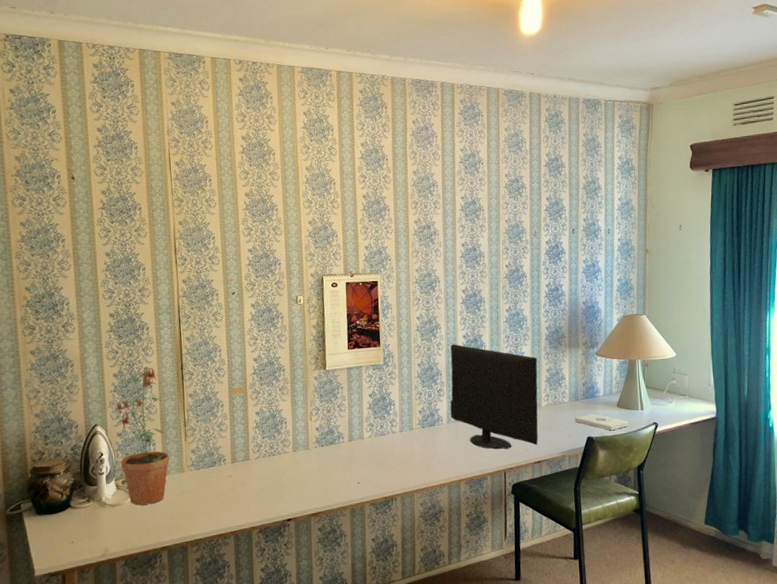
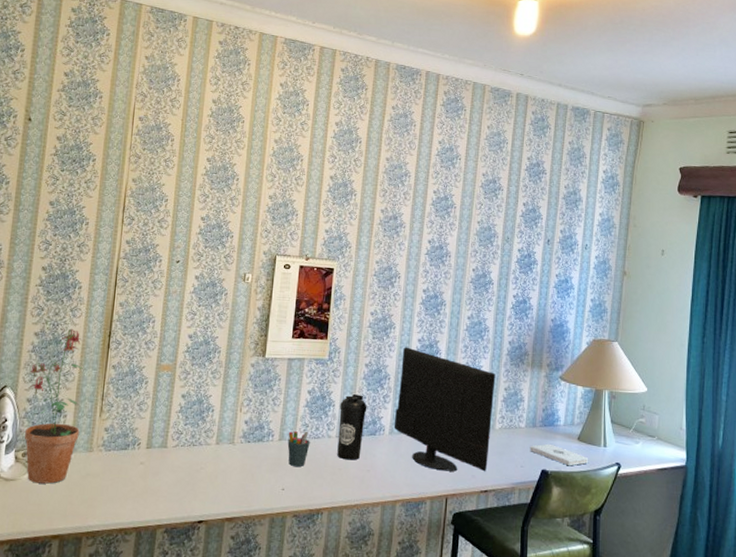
pen holder: none [356,430,377,462] -> present [287,431,310,466]
water bottle: none [399,392,425,451] -> present [337,394,367,460]

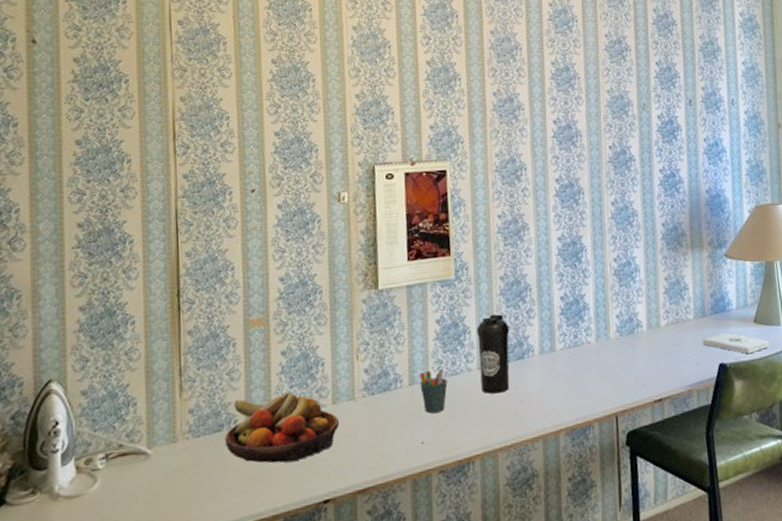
potted plant: present [25,328,82,484] -> none [79,294,157,495]
fruit bowl: none [128,427,219,484] -> present [224,392,339,464]
computer monitor: present [393,347,496,472] -> none [541,248,658,386]

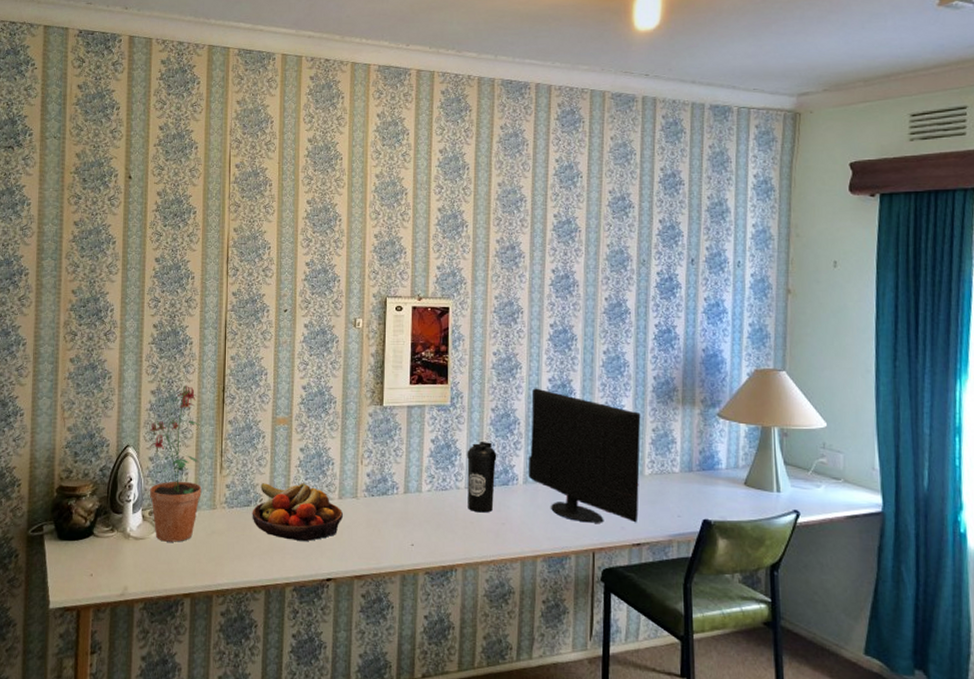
potted plant: none [79,294,157,495] -> present [149,385,202,542]
pen holder: present [419,368,448,413] -> none [413,482,438,520]
computer monitor: none [541,248,658,386] -> present [528,388,641,523]
notepad: present [702,332,769,354] -> none [687,490,758,515]

